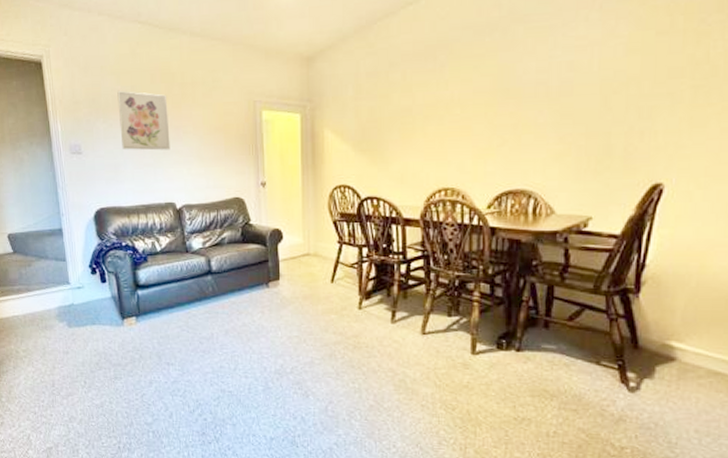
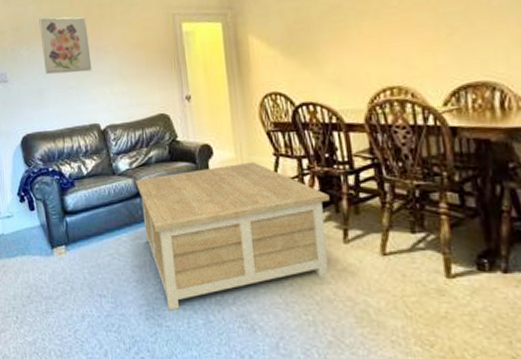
coffee table: none [208,247,383,378] -> present [136,161,330,311]

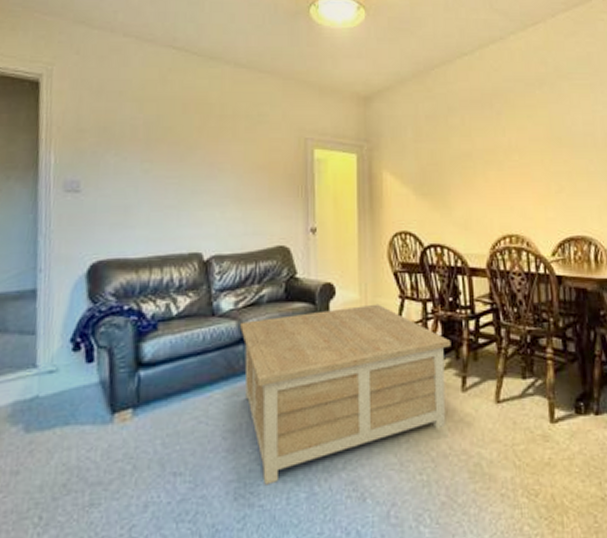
wall art: present [39,16,92,75] -> none [137,119,202,190]

